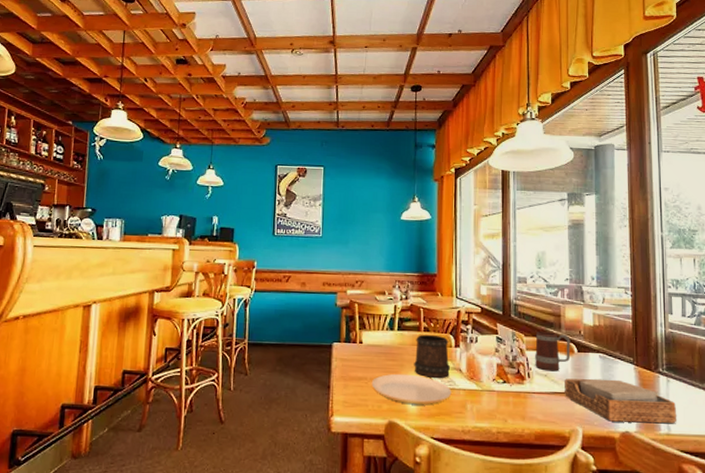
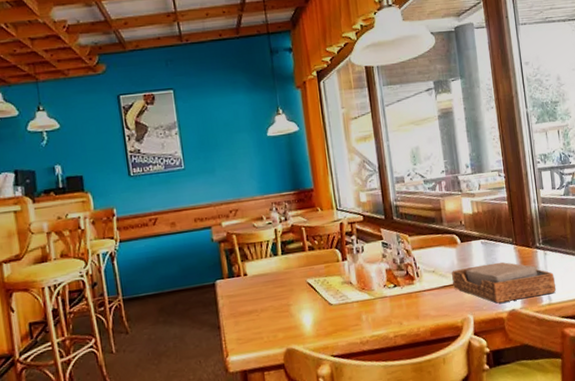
plate: present [371,373,452,405] -> none [262,296,346,328]
beer mug: present [414,334,450,378] -> none [301,252,341,297]
beer mug: present [535,330,571,372] -> none [419,227,455,267]

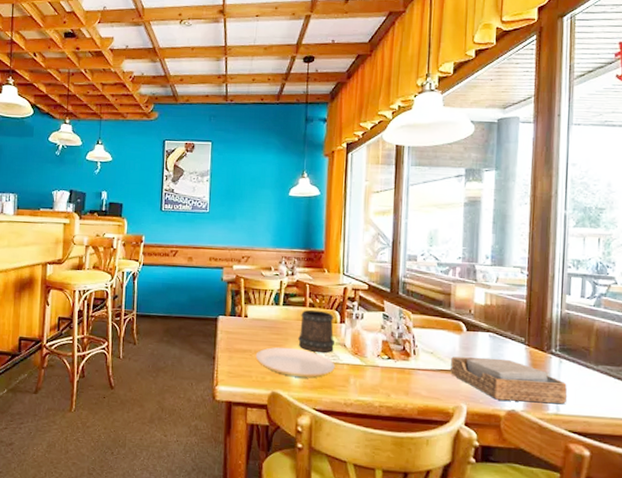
plate: none [262,296,346,328] -> present [255,347,336,378]
beer mug: none [301,252,341,297] -> present [298,309,334,353]

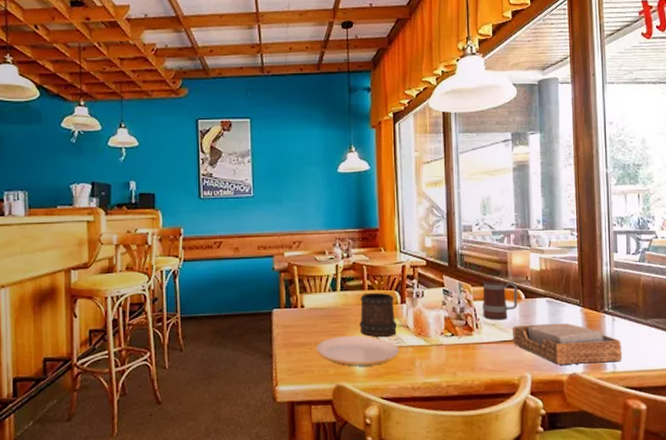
beer mug: none [421,309,460,349] -> present [482,279,518,320]

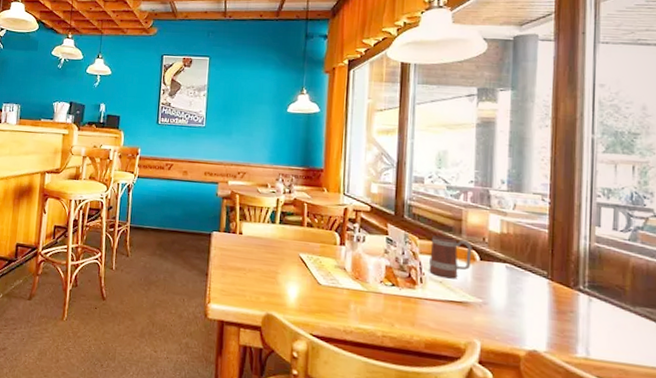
plate: present [315,335,400,367] -> none [249,267,335,301]
beer mug: present [359,292,397,337] -> none [295,229,334,276]
napkin holder: present [513,323,623,365] -> none [462,287,599,348]

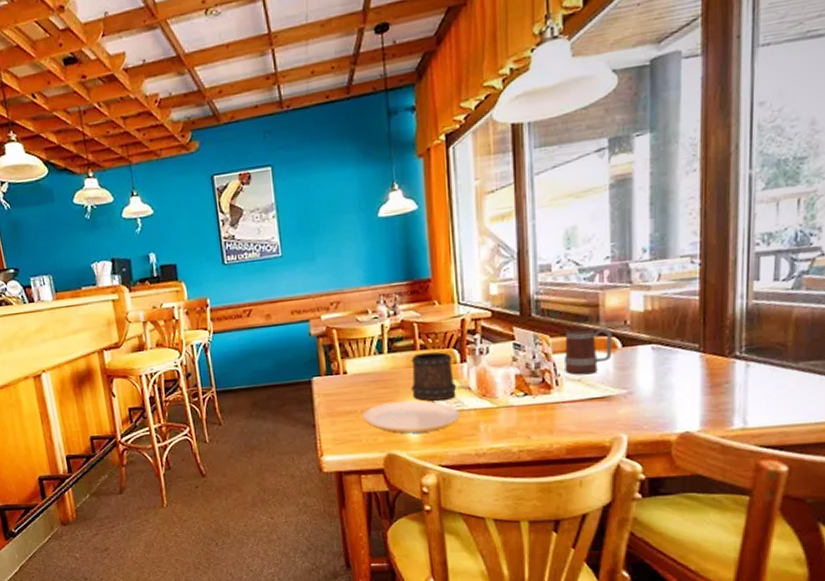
plate: none [249,267,335,301] -> present [362,400,460,434]
beer mug: none [295,229,334,276] -> present [411,351,456,401]

